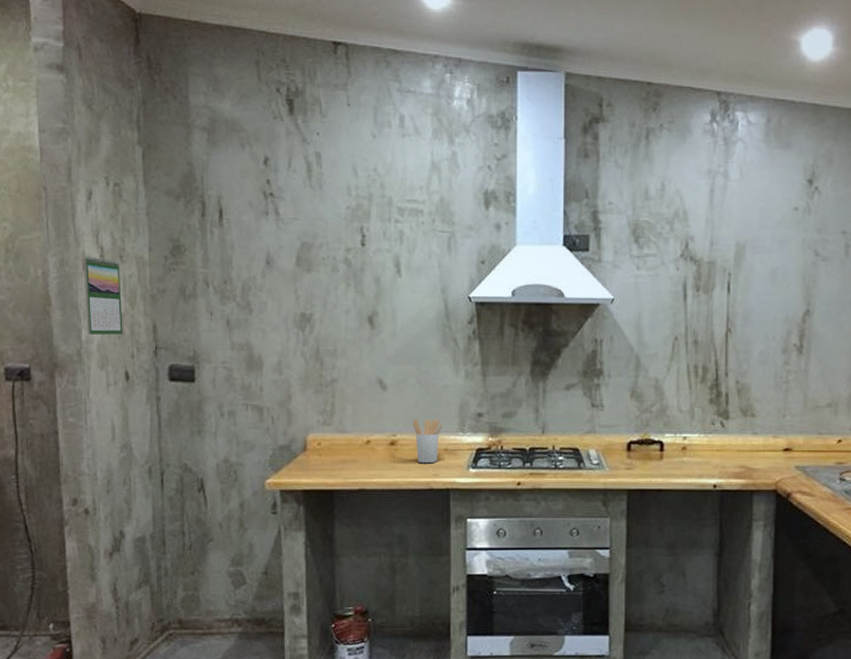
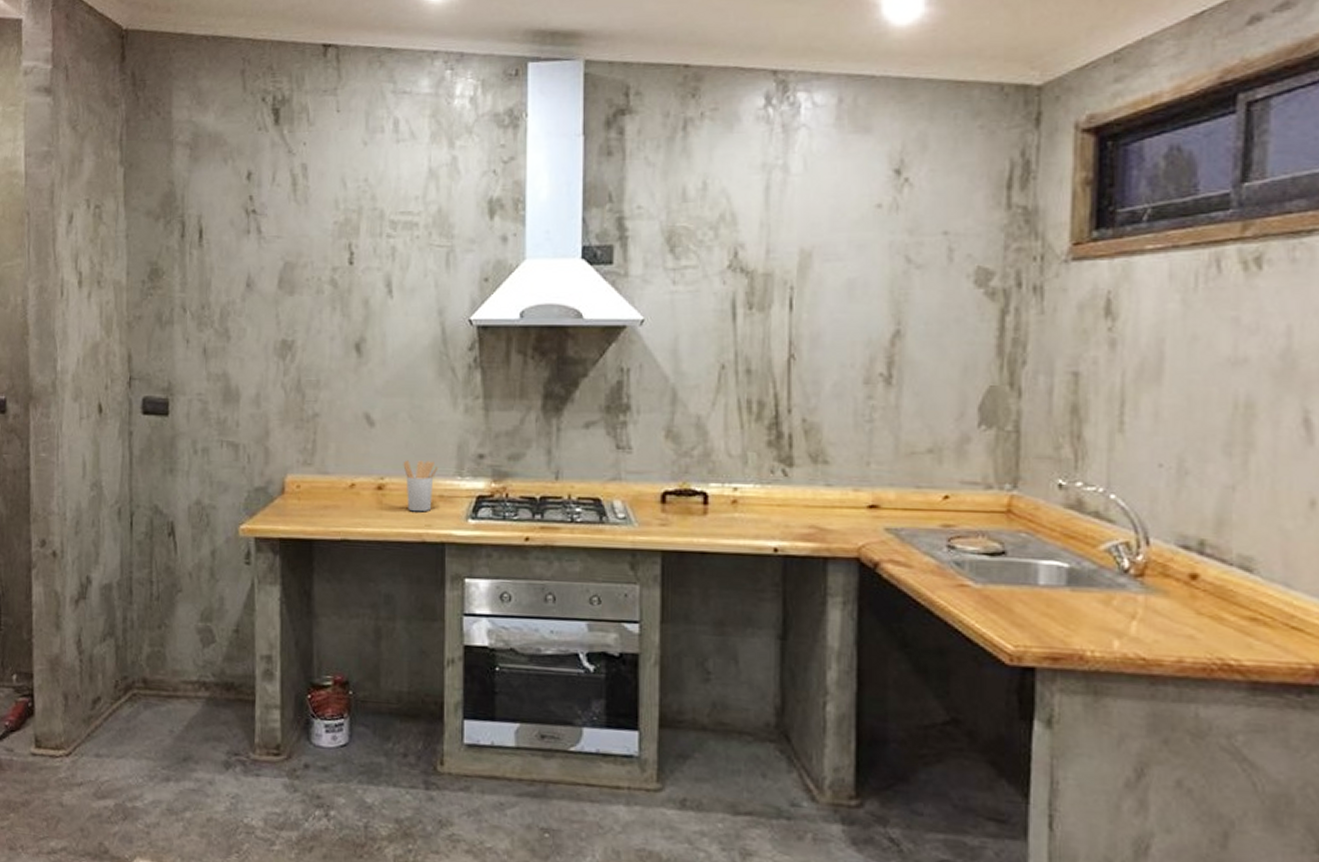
calendar: present [83,256,123,335] -> none [62,282,98,364]

